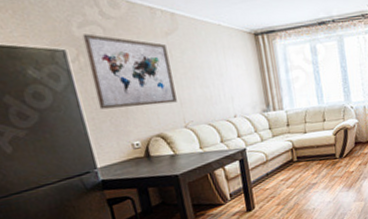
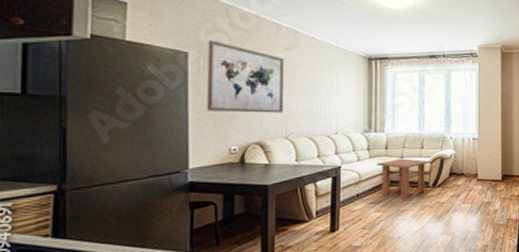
coffee table: none [281,132,334,173] -> present [377,158,430,199]

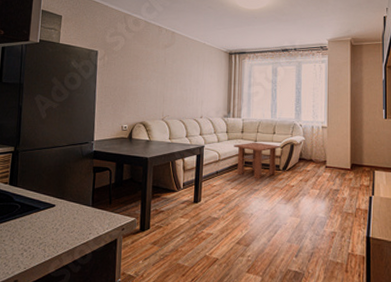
wall art: present [206,40,284,113] -> none [108,41,163,99]

